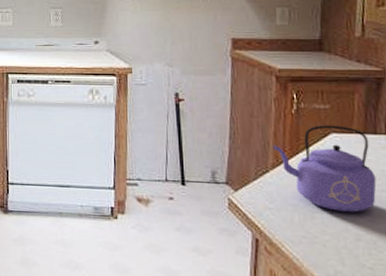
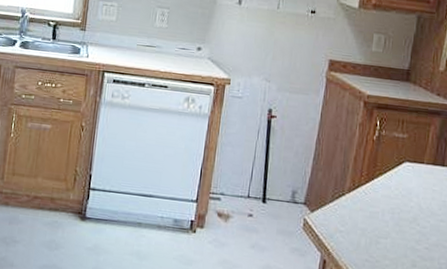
kettle: present [272,125,377,213] -> none [351,153,438,240]

